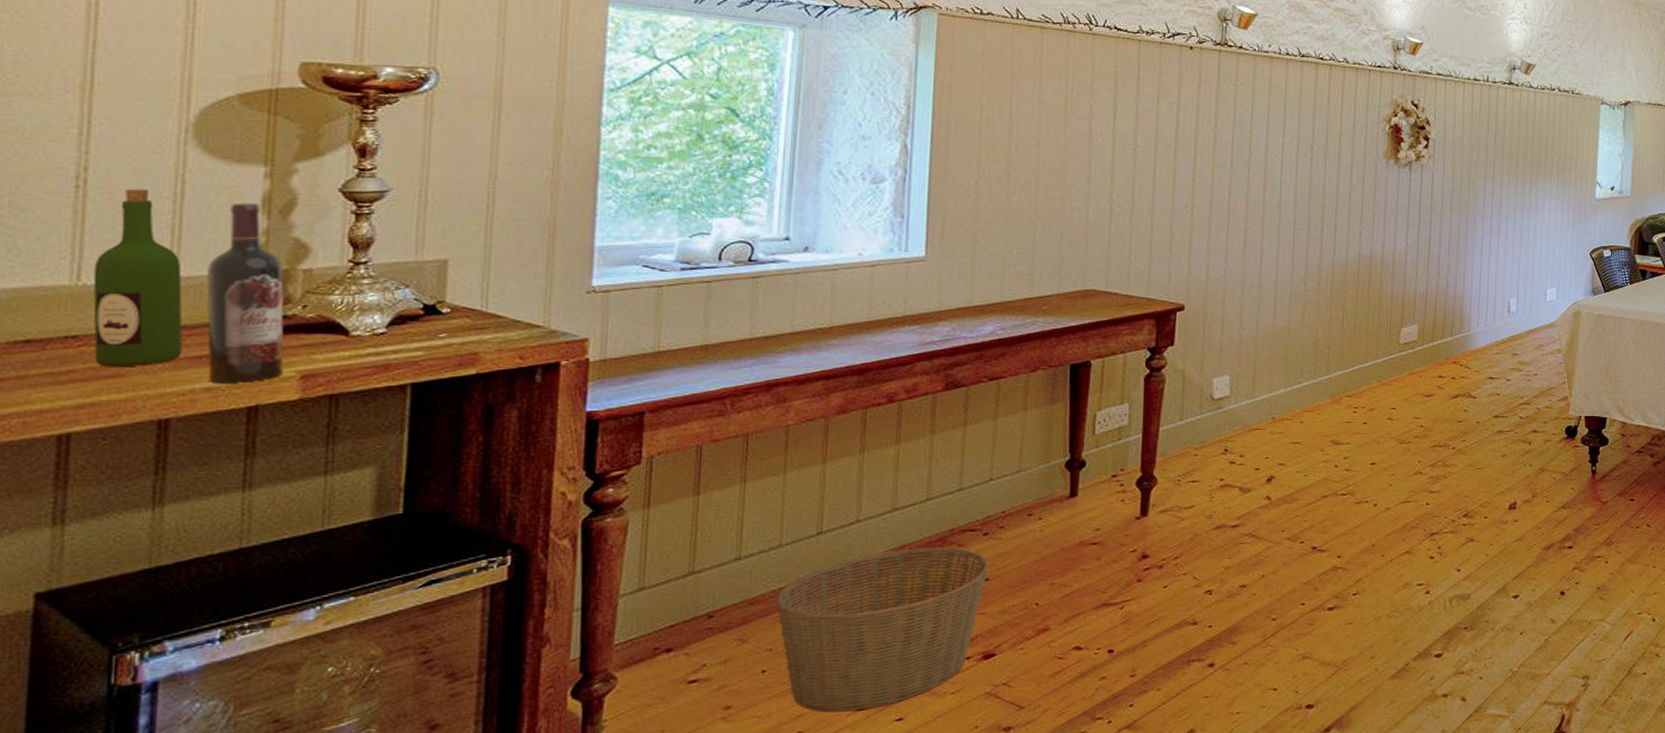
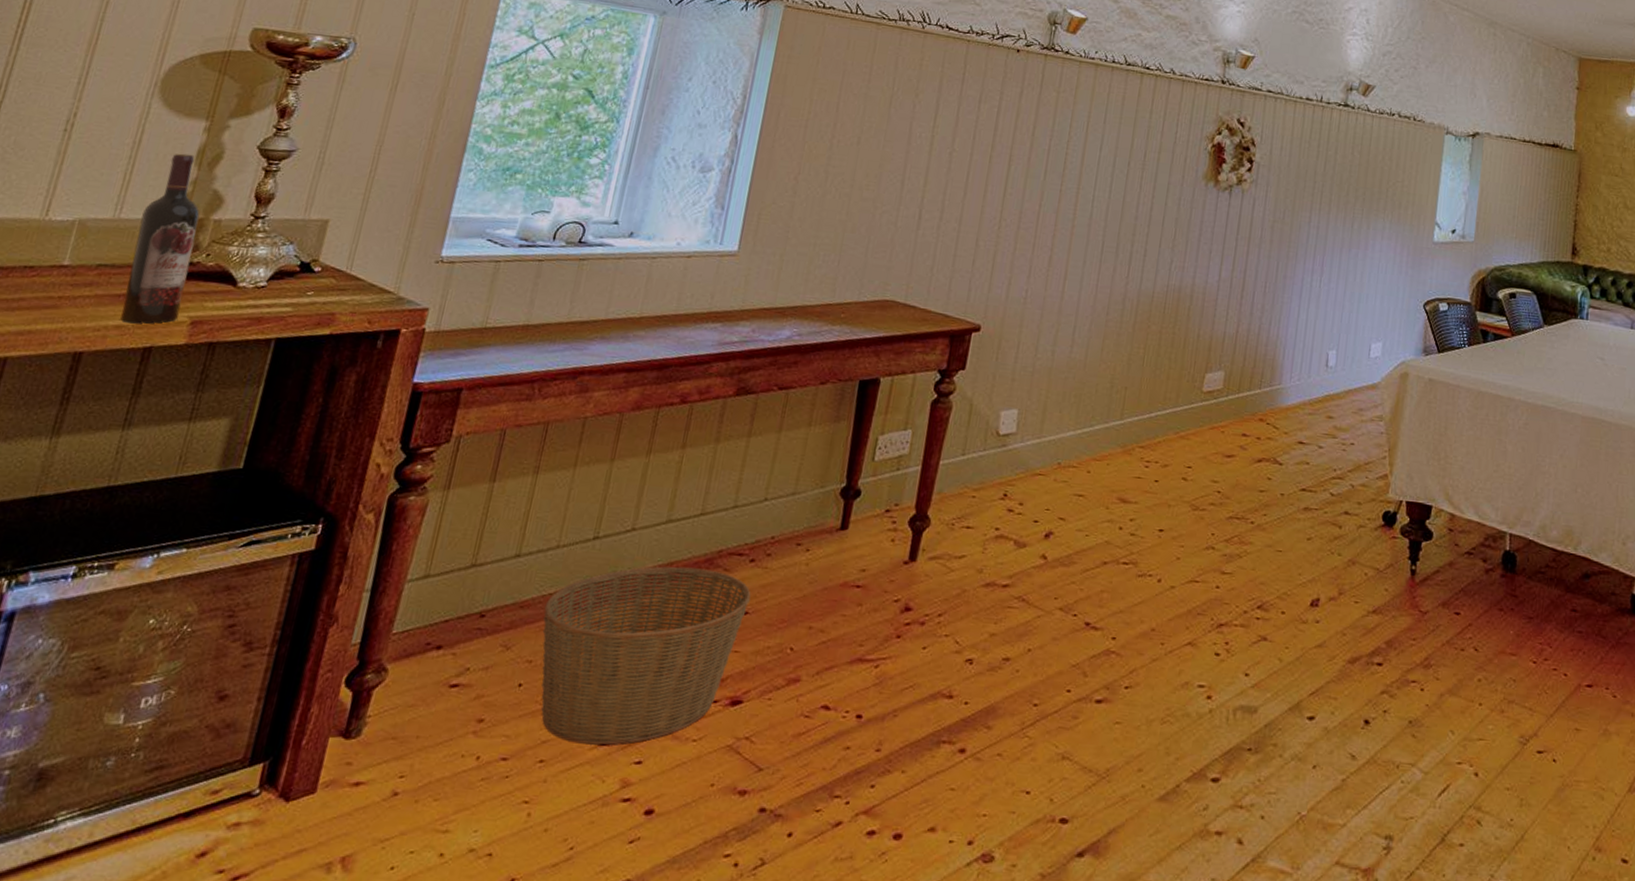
wine bottle: present [93,188,183,367] -> none [40,135,125,300]

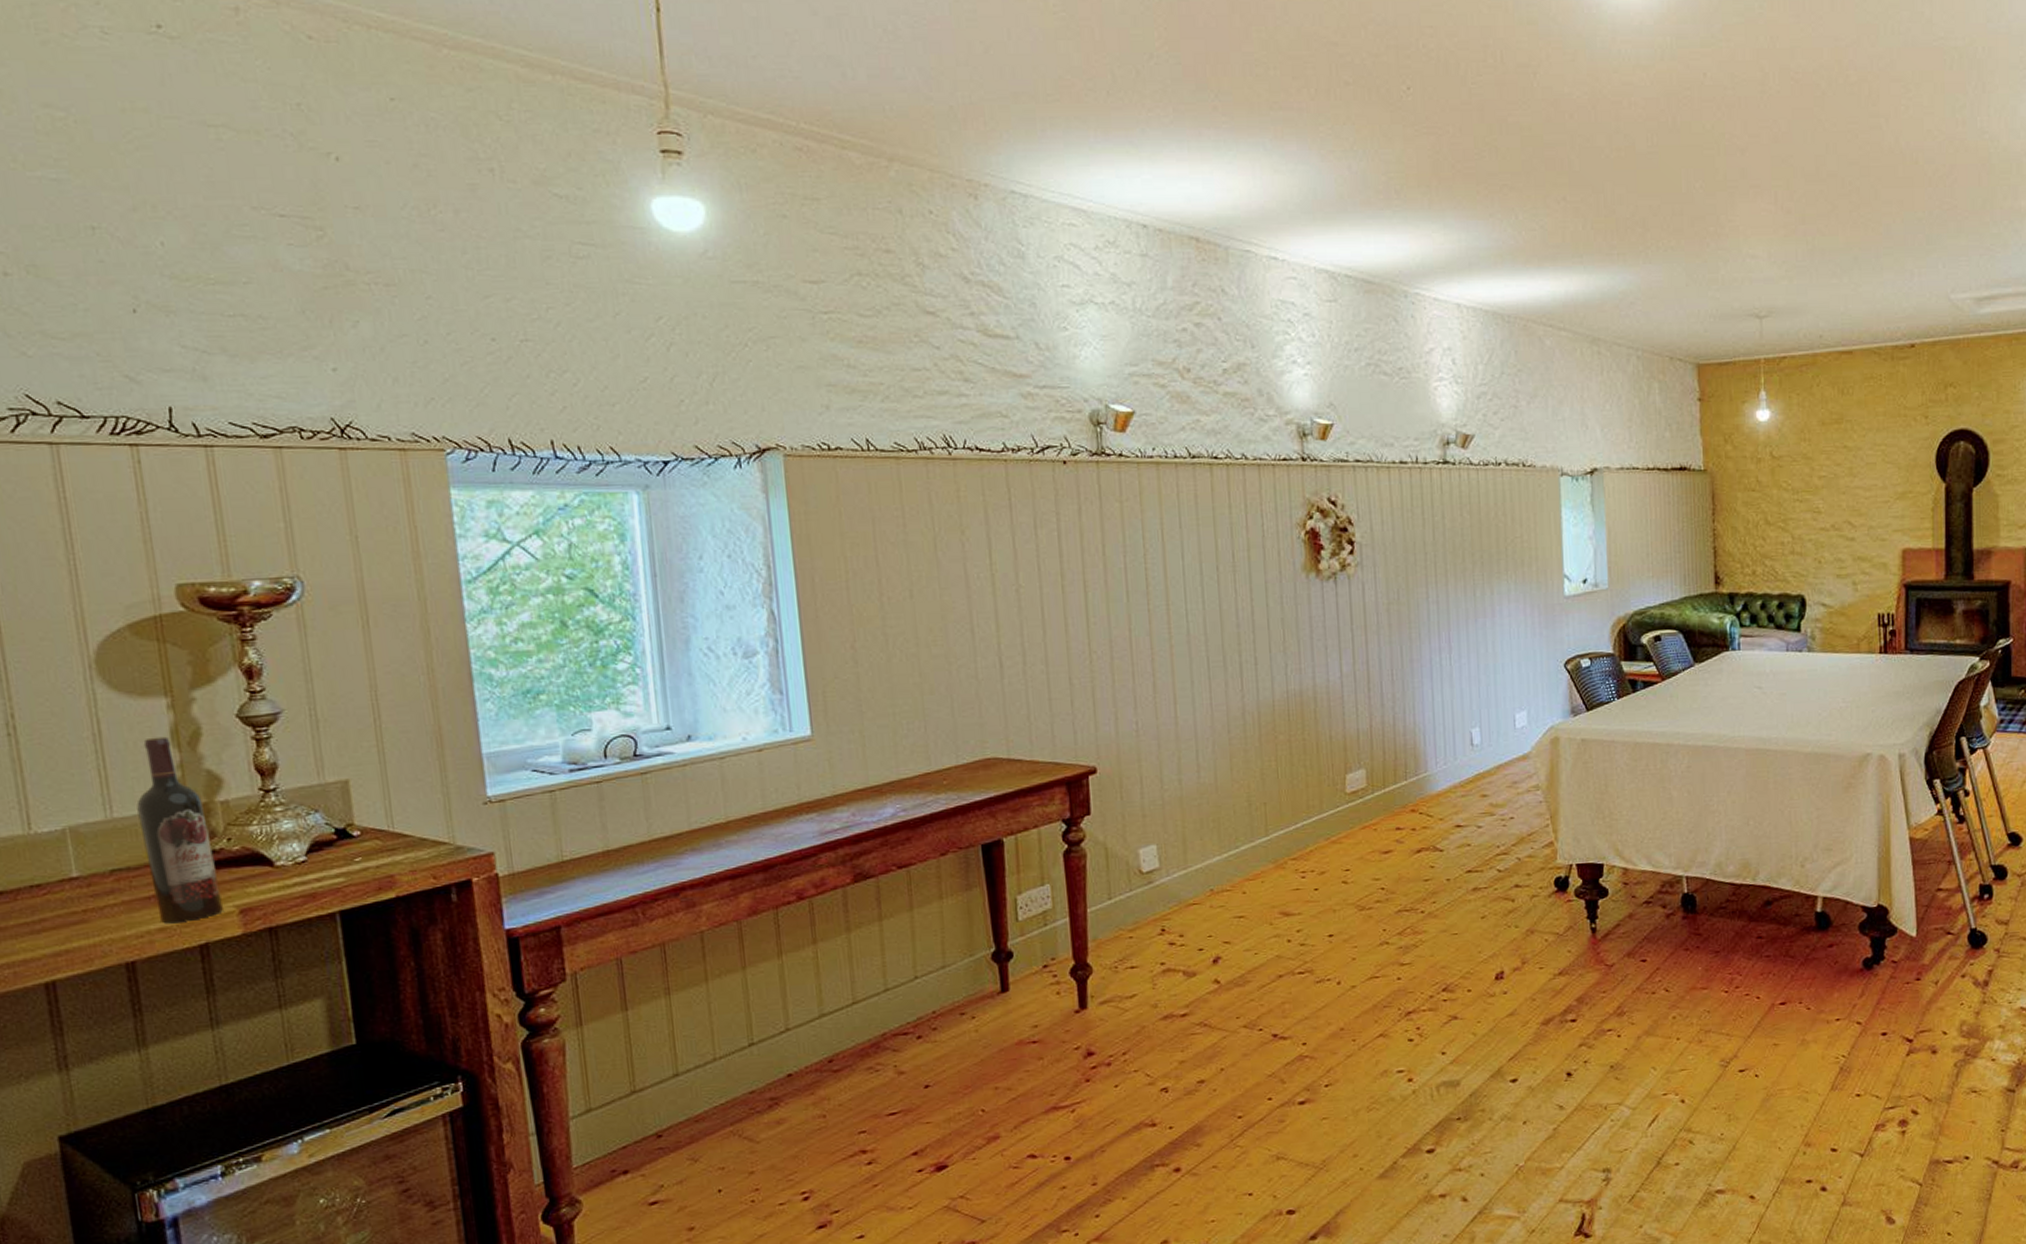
basket: present [541,566,751,746] -> none [719,1053,928,1232]

